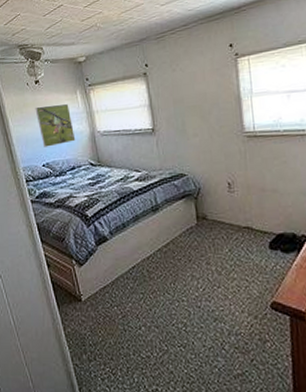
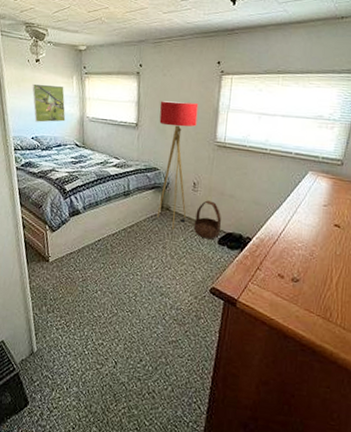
floor lamp: none [174,94,228,241] -> present [156,101,199,230]
basket: none [237,200,270,246] -> present [193,200,222,240]

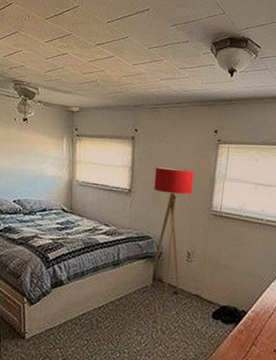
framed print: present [32,83,66,123] -> none [17,143,53,185]
basket: present [193,200,222,240] -> none [186,271,216,313]

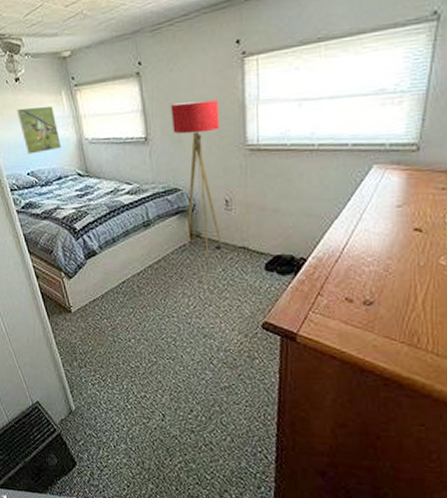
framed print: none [17,143,53,185] -> present [16,105,62,154]

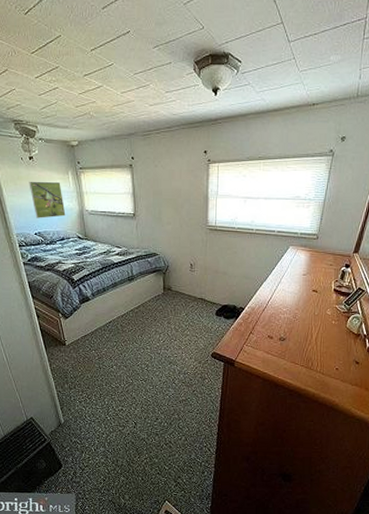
floor lamp: present [170,100,222,260] -> none [154,191,190,307]

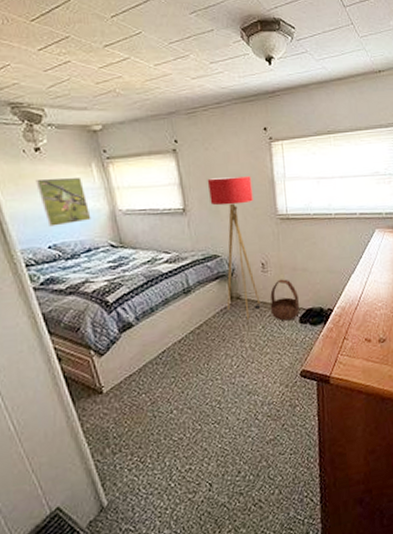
floor lamp: none [154,191,190,307] -> present [207,176,261,320]
basket: none [193,278,218,312] -> present [270,279,301,321]

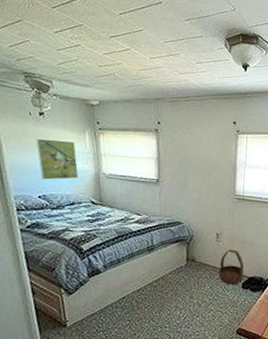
floor lamp: present [207,176,261,320] -> none [180,157,218,280]

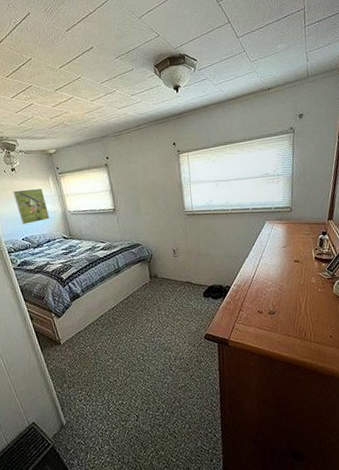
basket: present [218,249,244,285] -> none [180,262,204,295]

